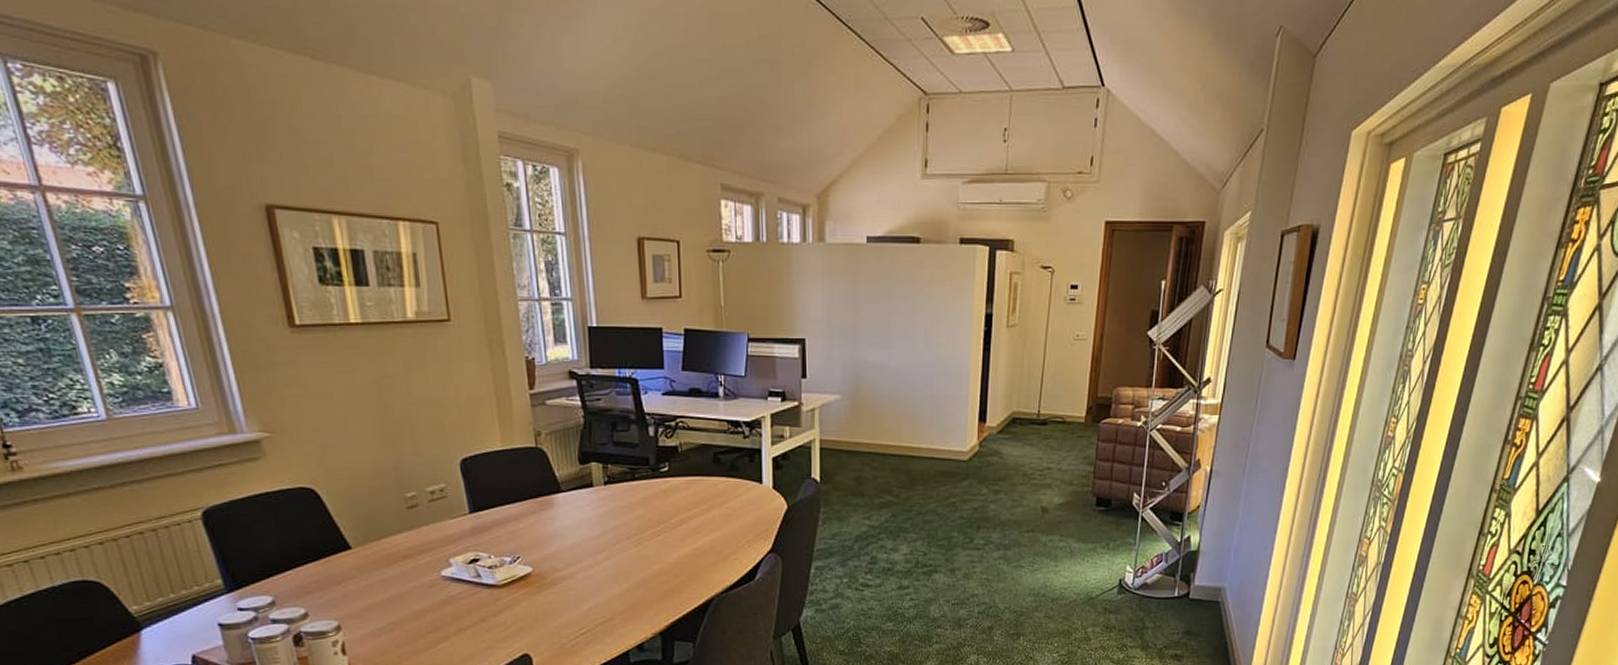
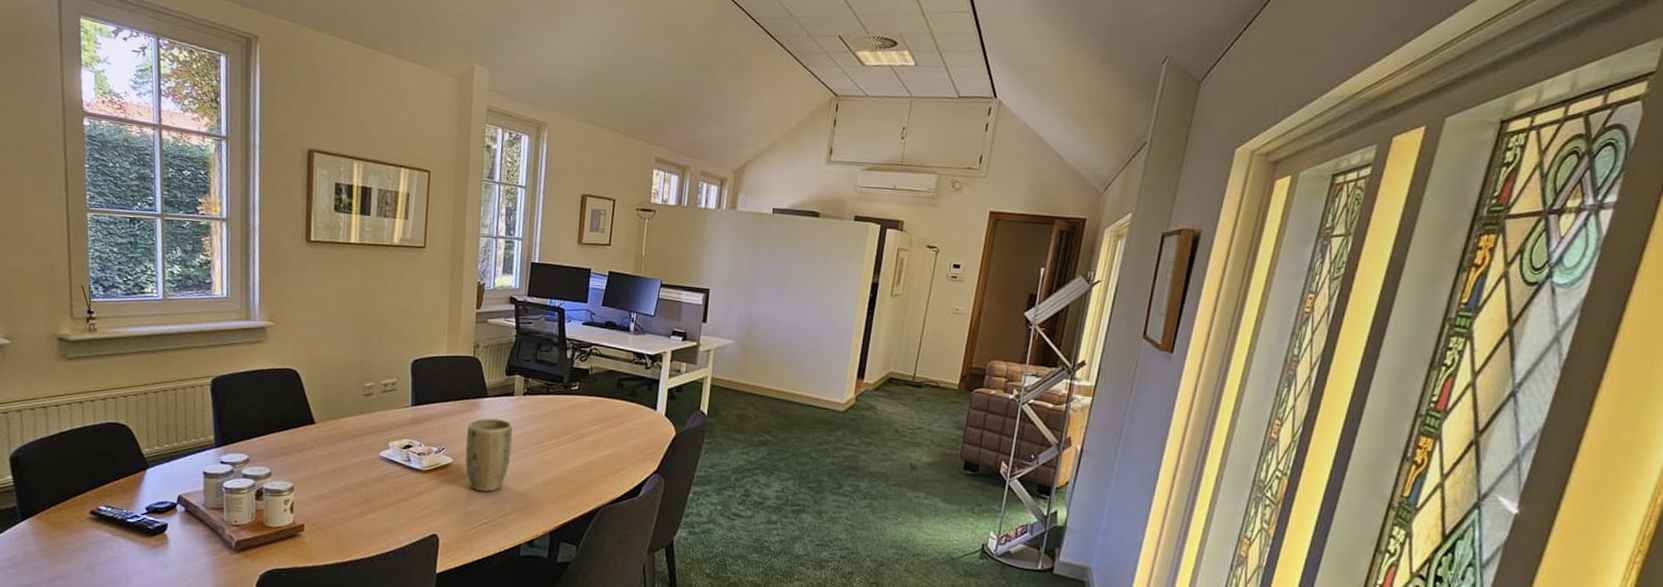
plant pot: none [543,514,601,599] -> present [464,417,513,492]

